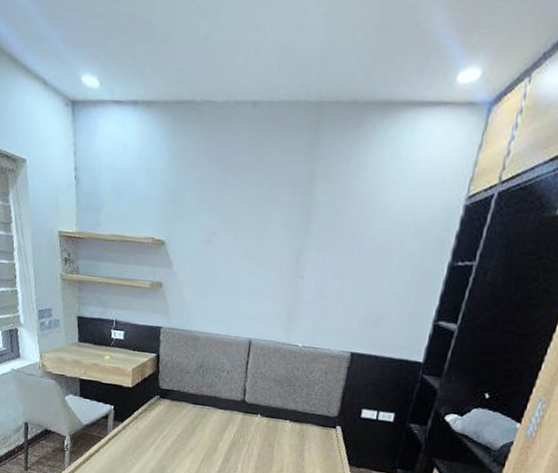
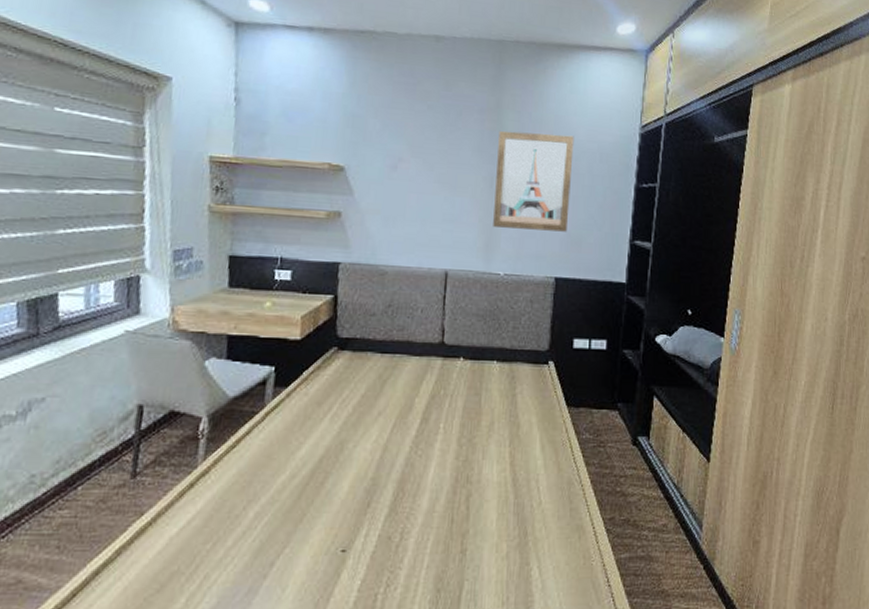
wall art: none [296,204,389,309] -> present [493,130,574,232]

